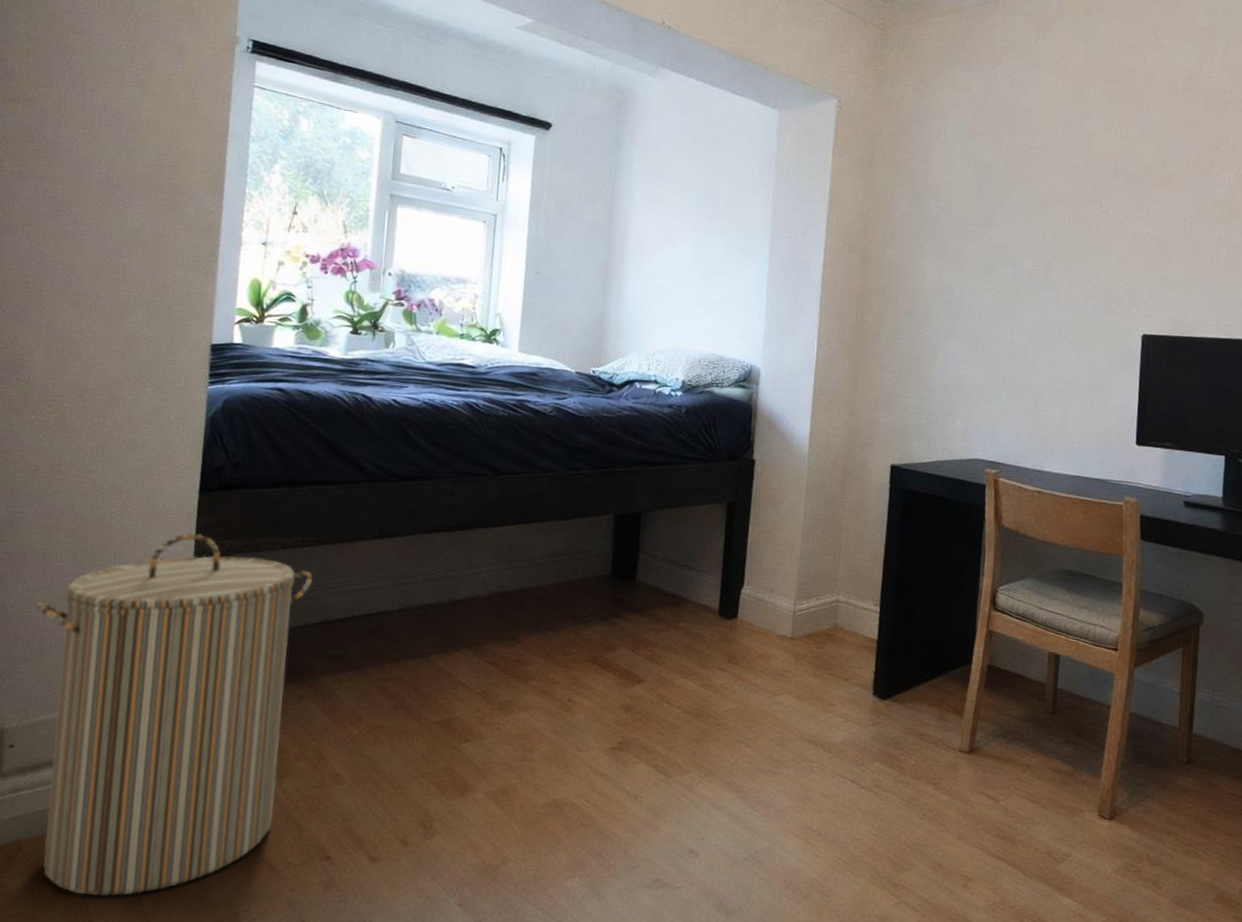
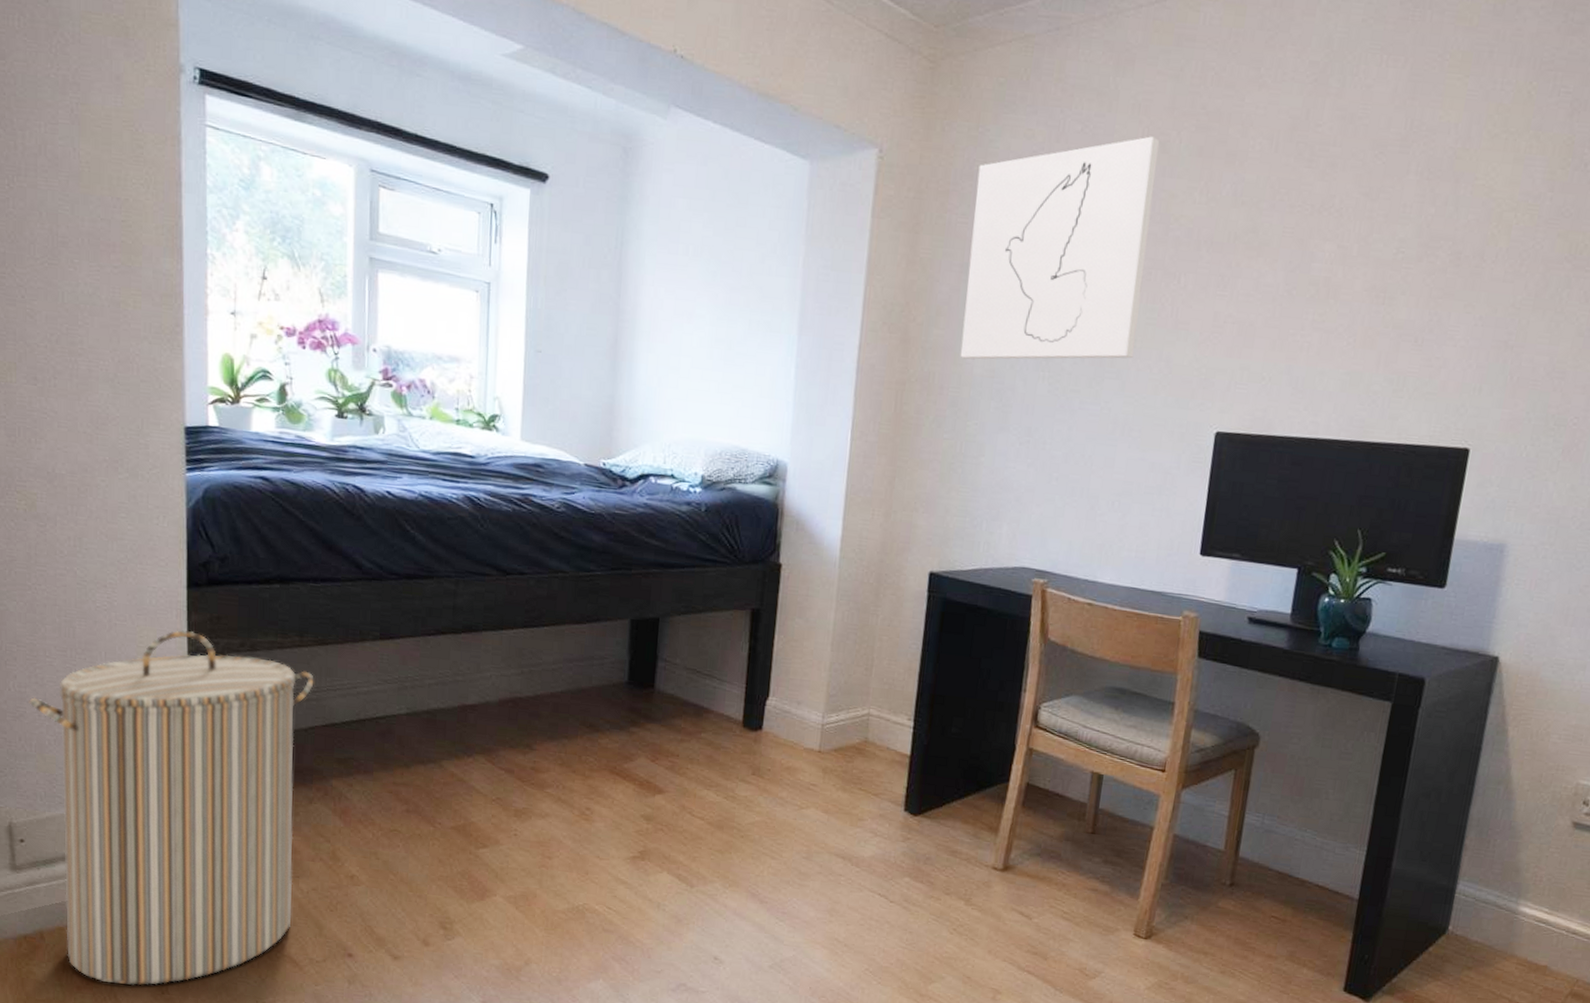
wall art: none [913,87,1077,275] -> present [960,136,1160,360]

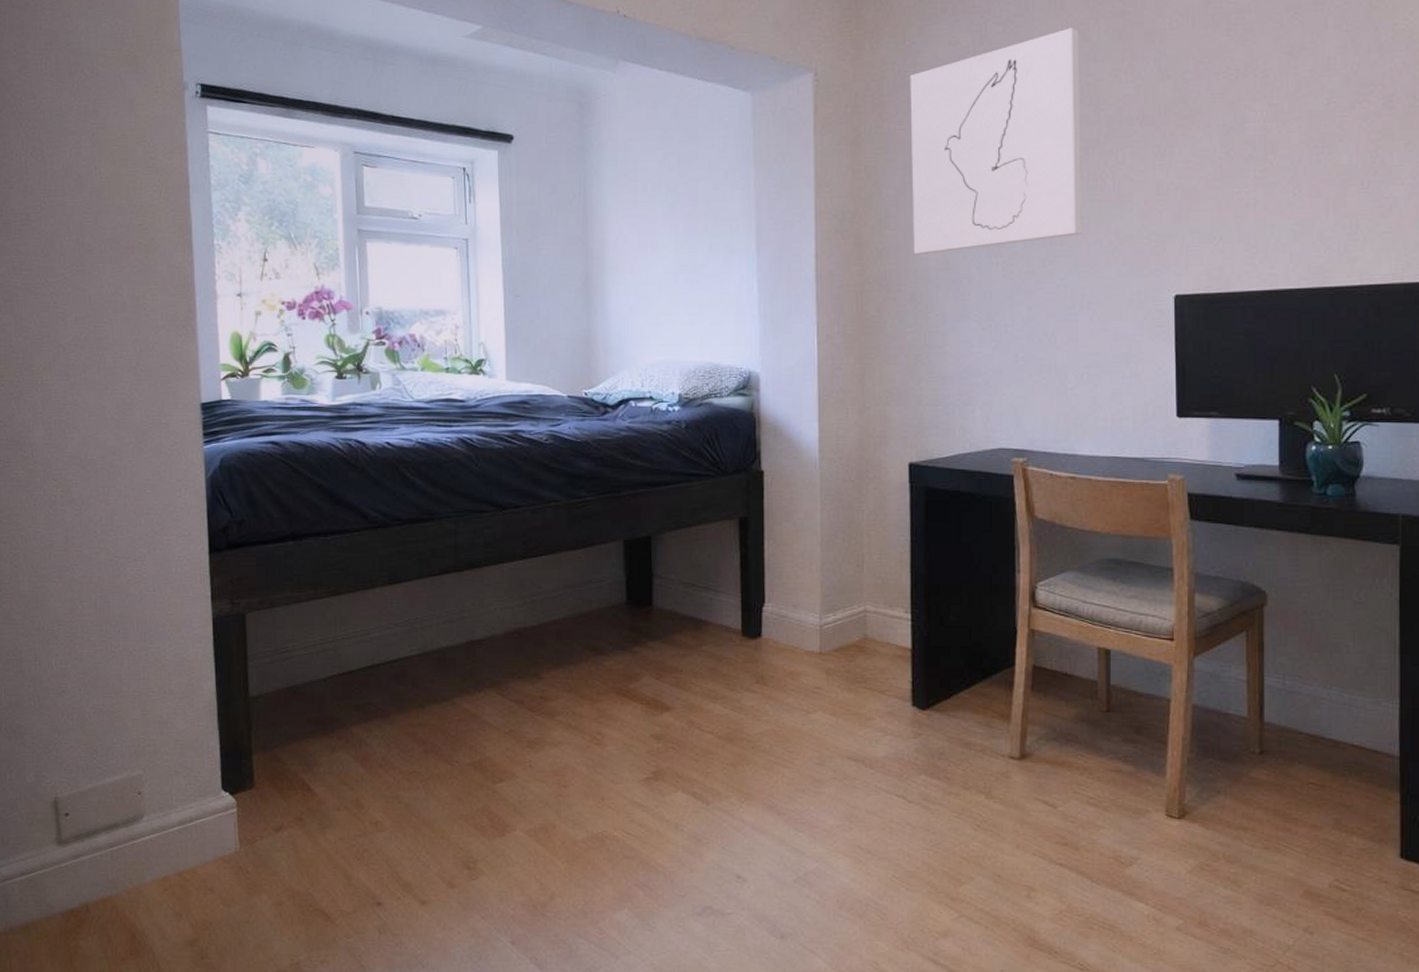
laundry hamper: present [29,630,314,986] -> none [70,594,330,952]

